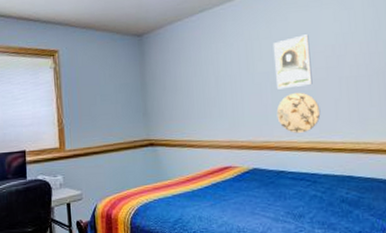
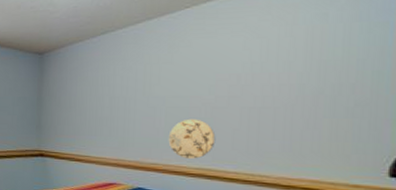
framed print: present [273,34,313,90] -> none [172,61,213,114]

